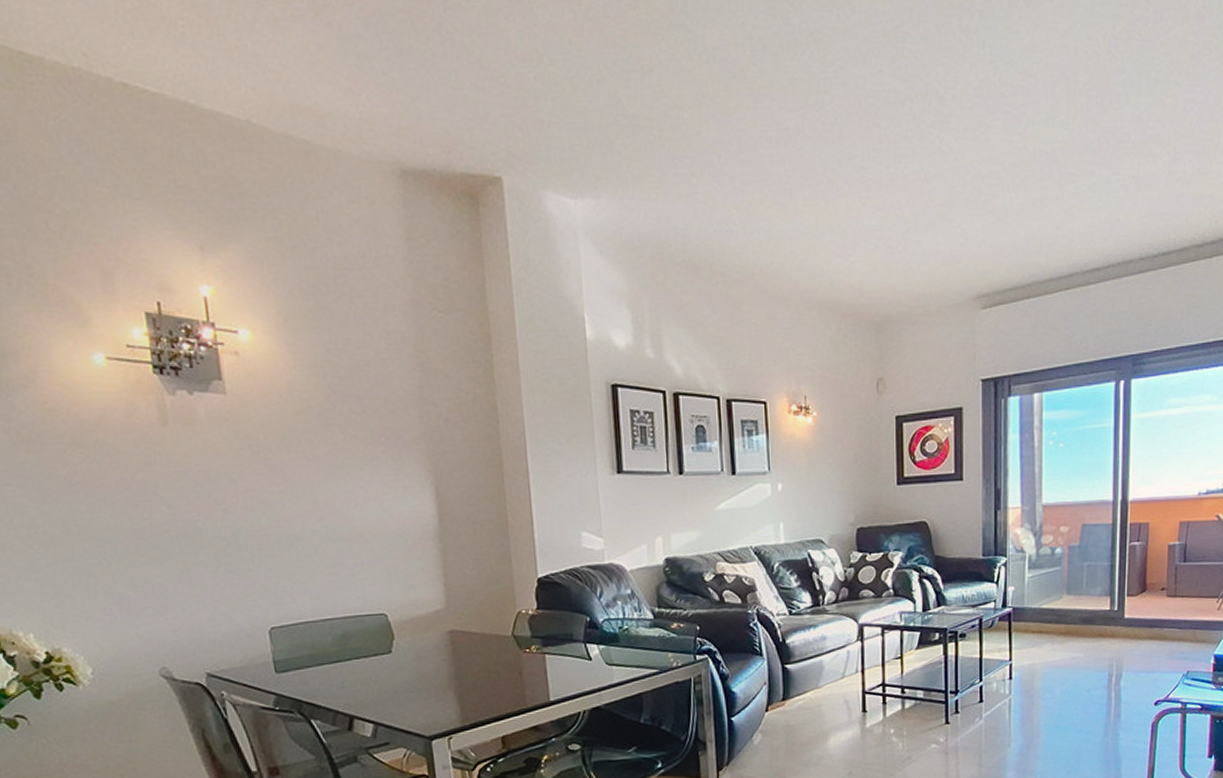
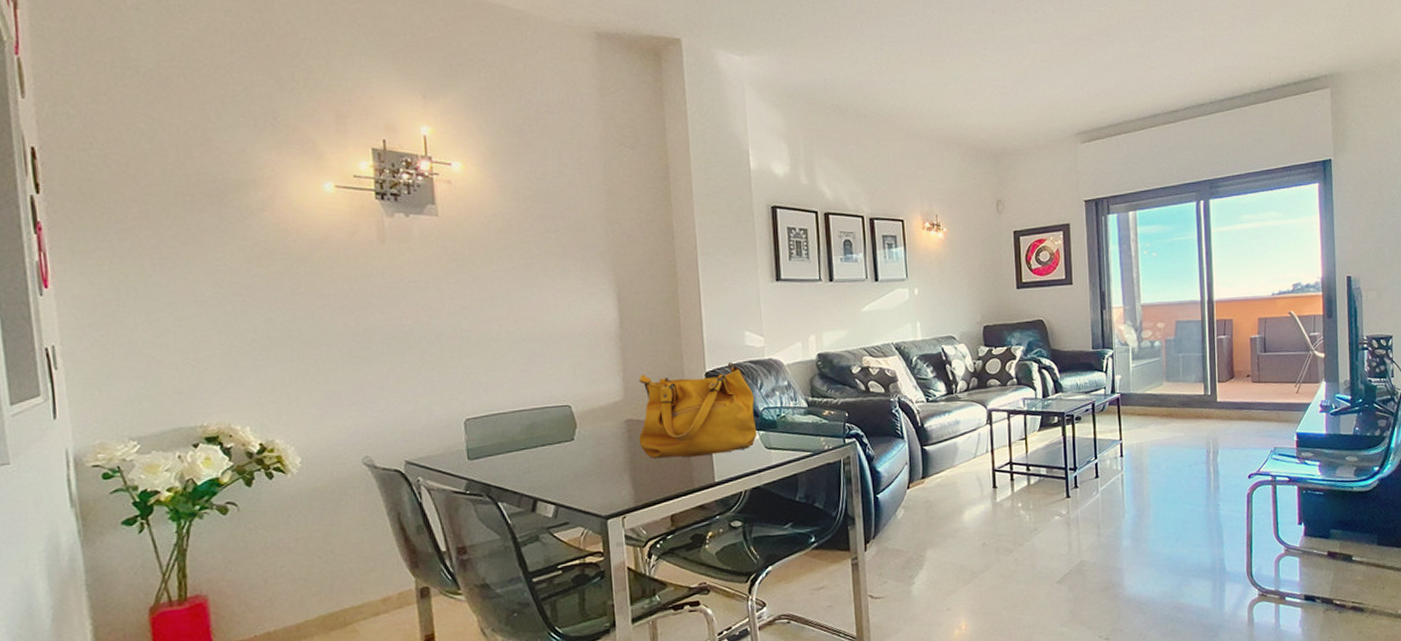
handbag: none [462,567,597,674] -> present [638,362,758,458]

